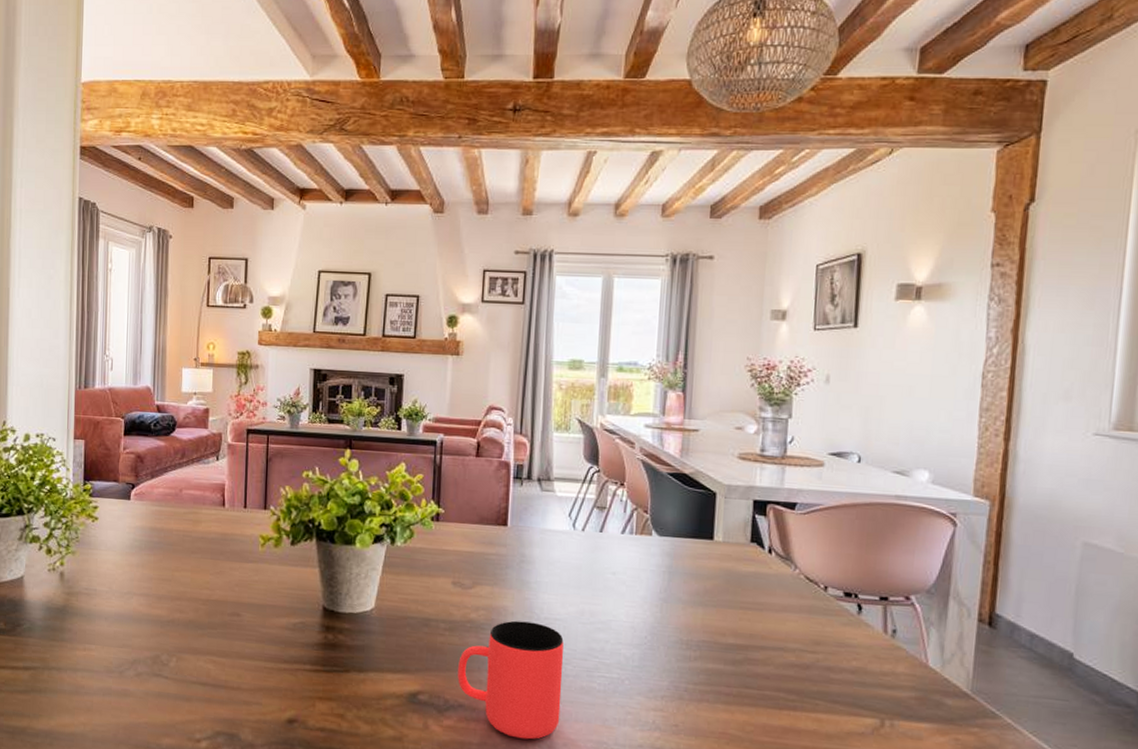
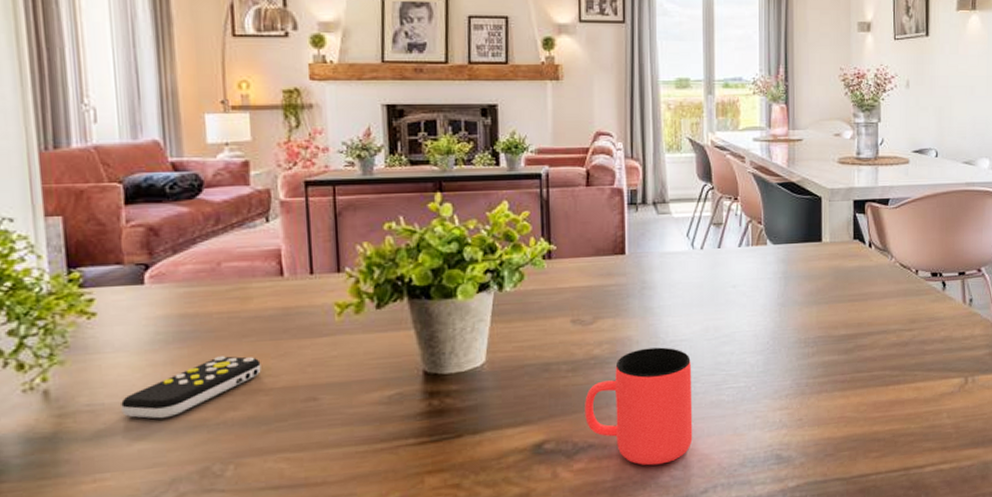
remote control: none [107,566,202,610] -> present [121,356,261,419]

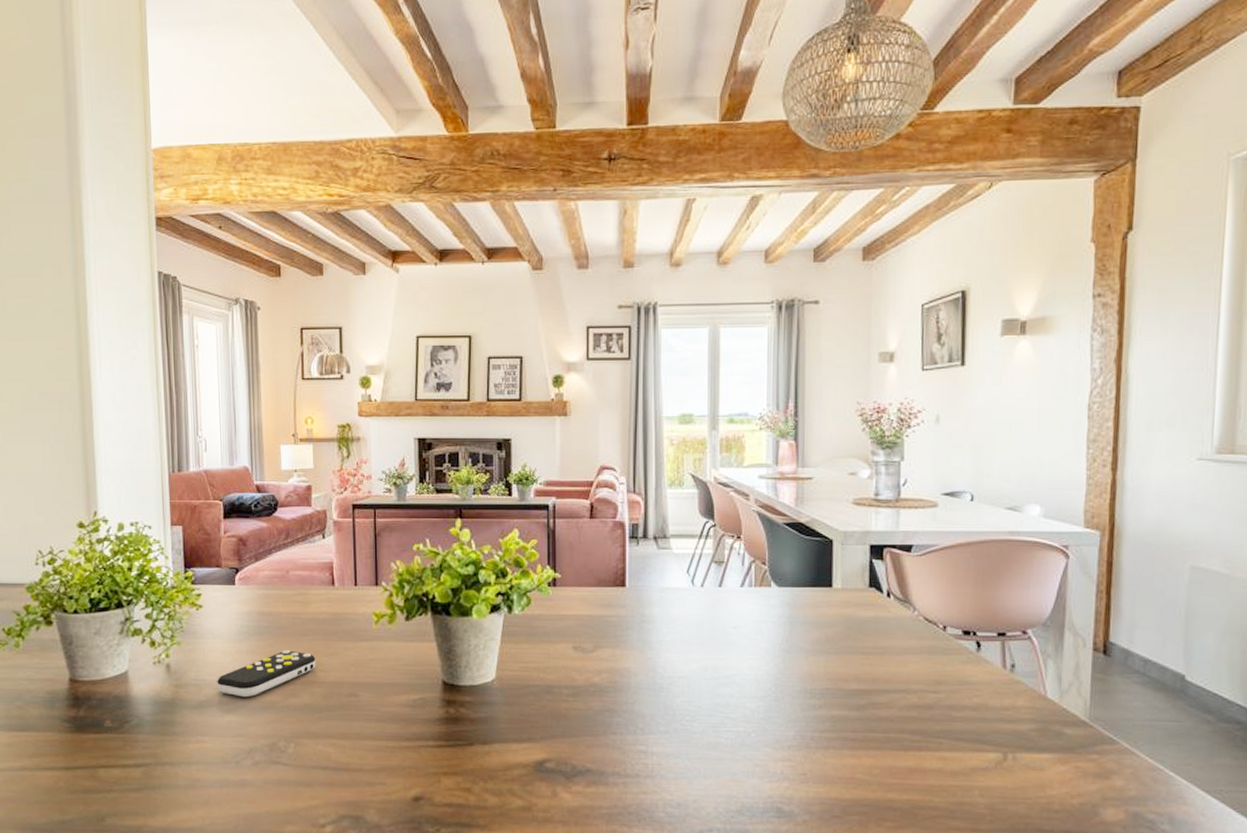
cup: present [585,347,693,466] -> none [584,681,690,799]

